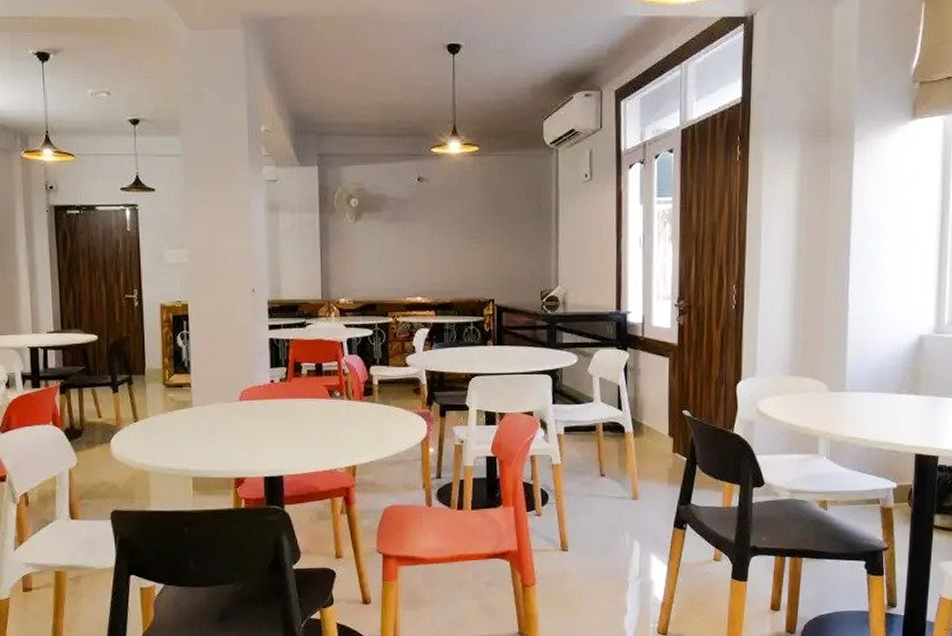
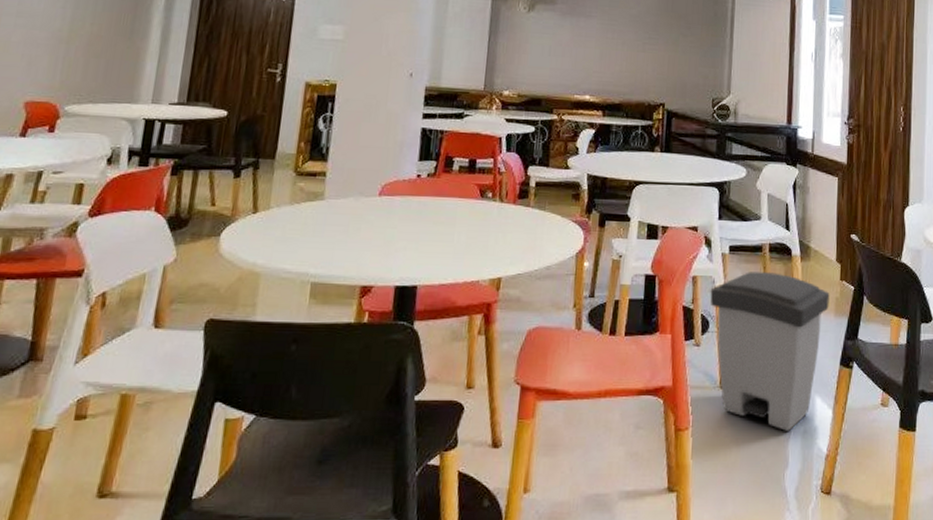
trash can: none [548,449,663,584] -> present [710,272,830,431]

